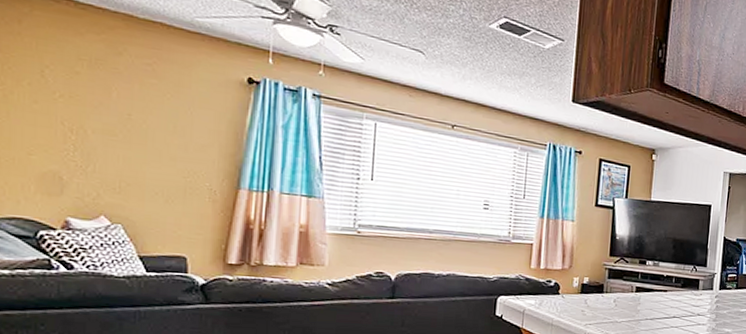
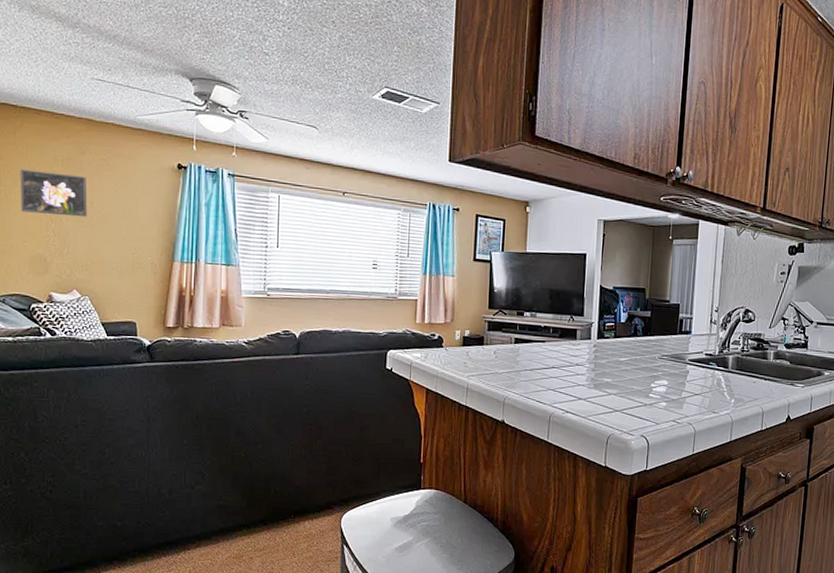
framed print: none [26,65,124,131] -> present [20,169,88,217]

